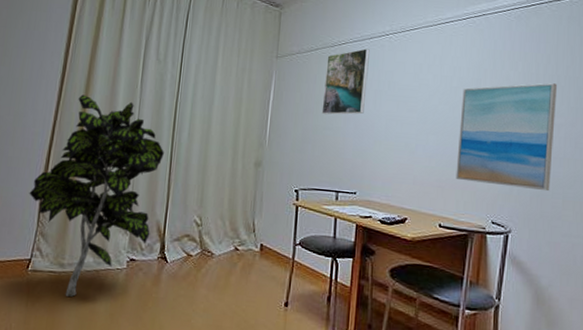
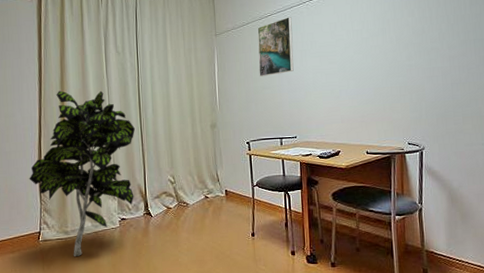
wall art: present [456,82,558,192] -> none [372,22,452,114]

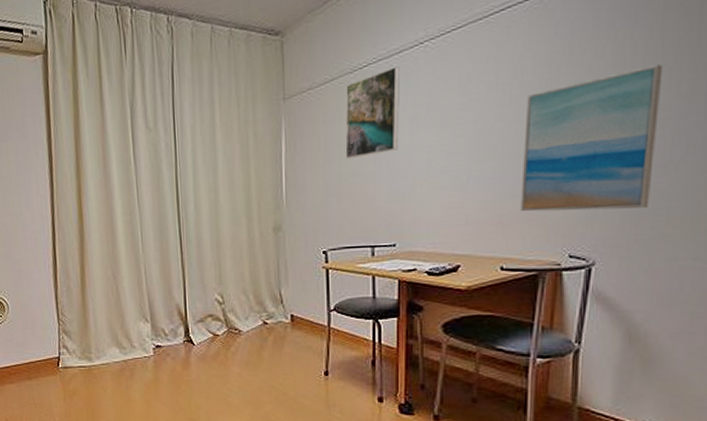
indoor plant: present [29,90,135,256] -> none [43,181,172,388]
wall art: none [372,22,452,114] -> present [520,63,664,212]

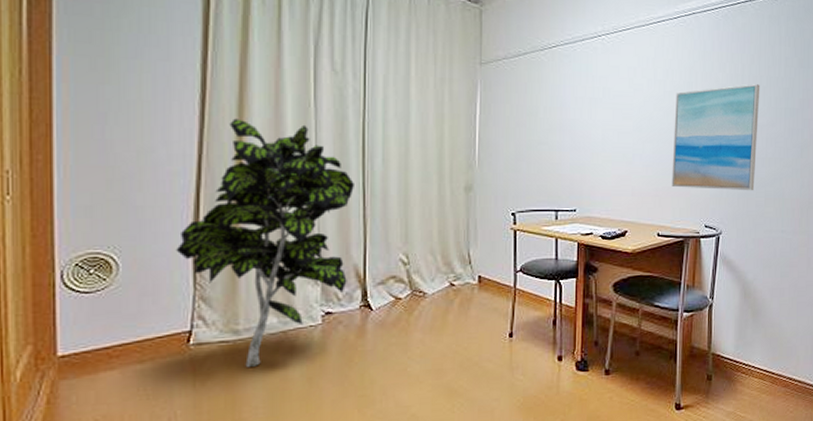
indoor plant: none [43,181,172,388] -> present [176,118,354,367]
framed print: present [345,66,400,158] -> none [535,52,582,127]

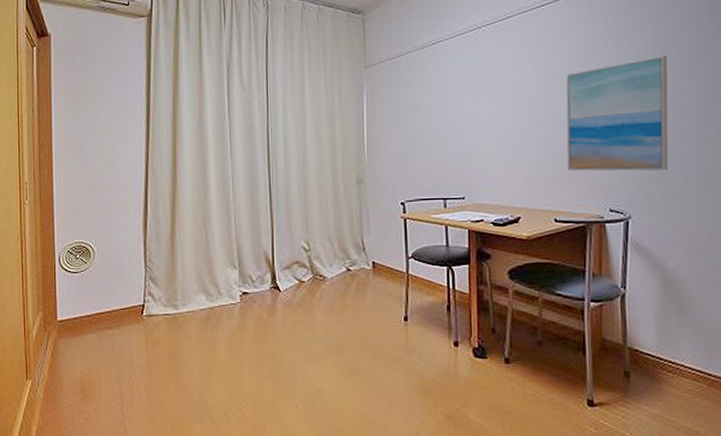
indoor plant: present [176,118,354,367] -> none [132,133,262,336]

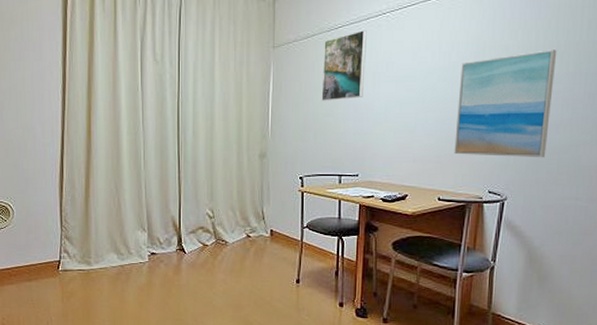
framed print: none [418,45,464,120] -> present [321,30,367,101]

